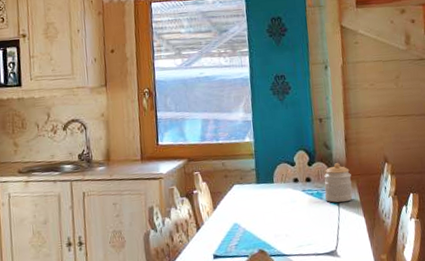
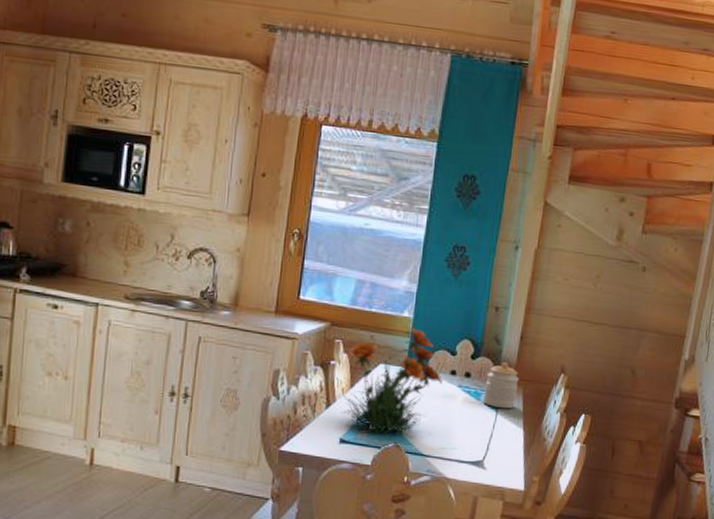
flower plant: none [206,150,289,244] -> present [340,328,443,434]

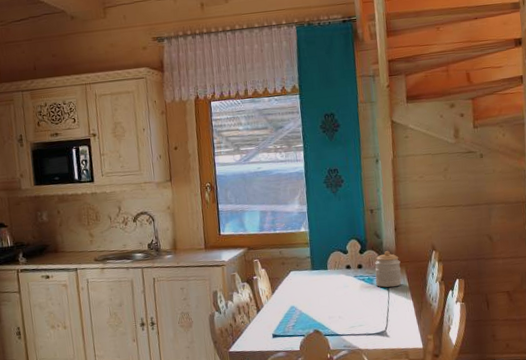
flower plant: present [340,328,443,434] -> none [265,239,341,325]

